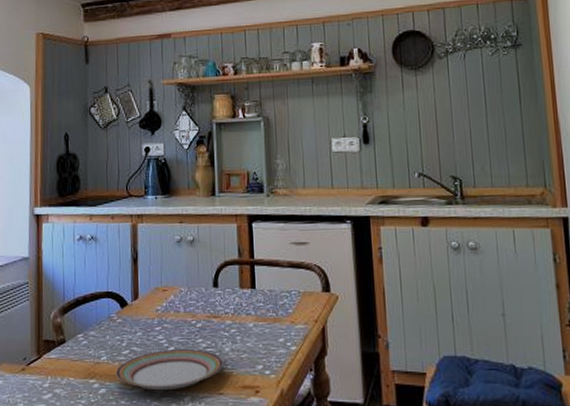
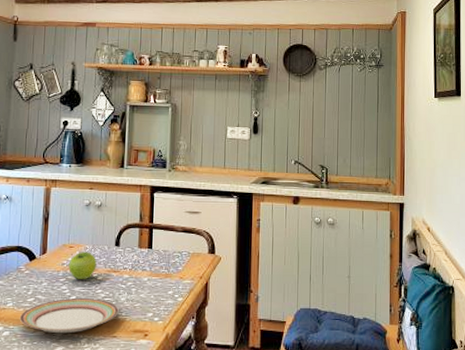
fruit: none [163,295,194,329] -> present [68,251,97,280]

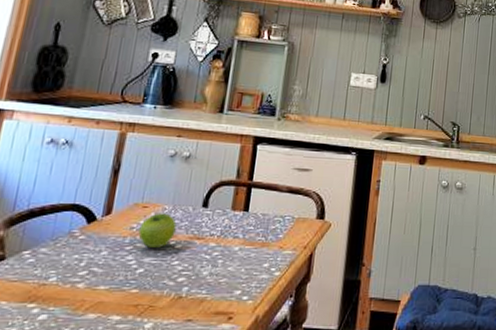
plate: present [19,298,119,334] -> none [63,272,199,317]

